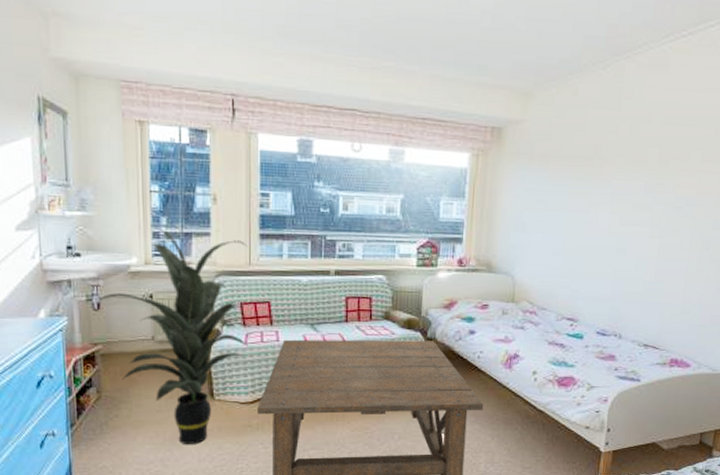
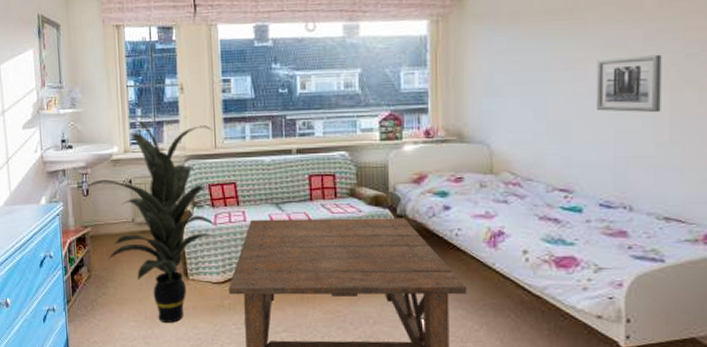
wall art: none [603,205,657,256] -> present [597,54,662,113]

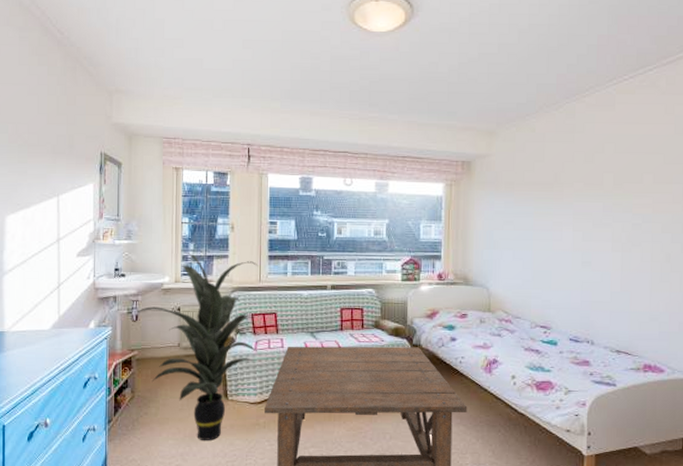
wall art: present [597,54,662,113] -> none [569,222,616,268]

